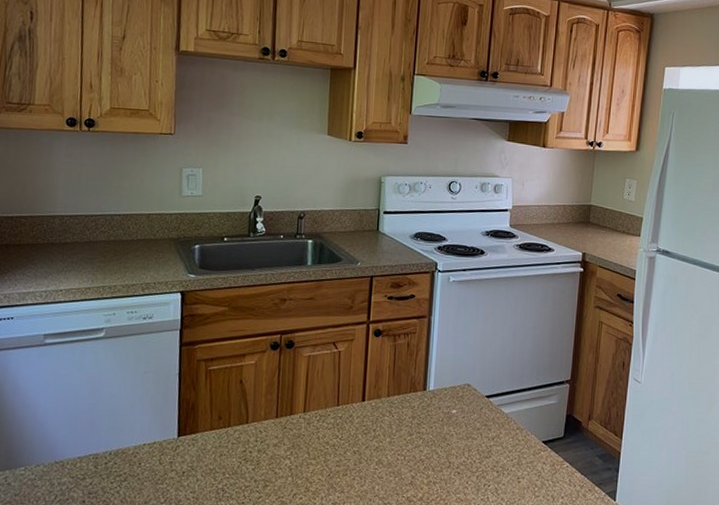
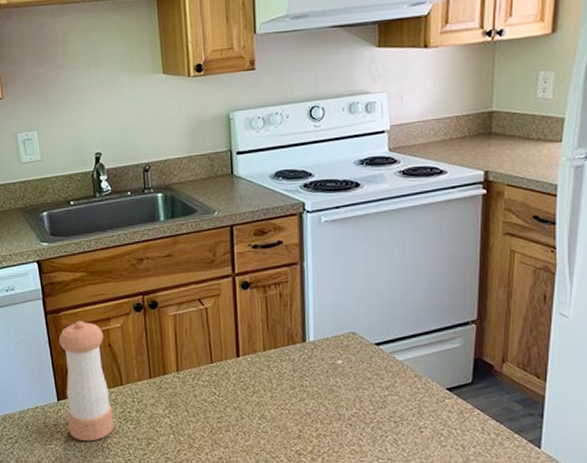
pepper shaker: none [184,355,237,482] -> present [58,321,114,442]

